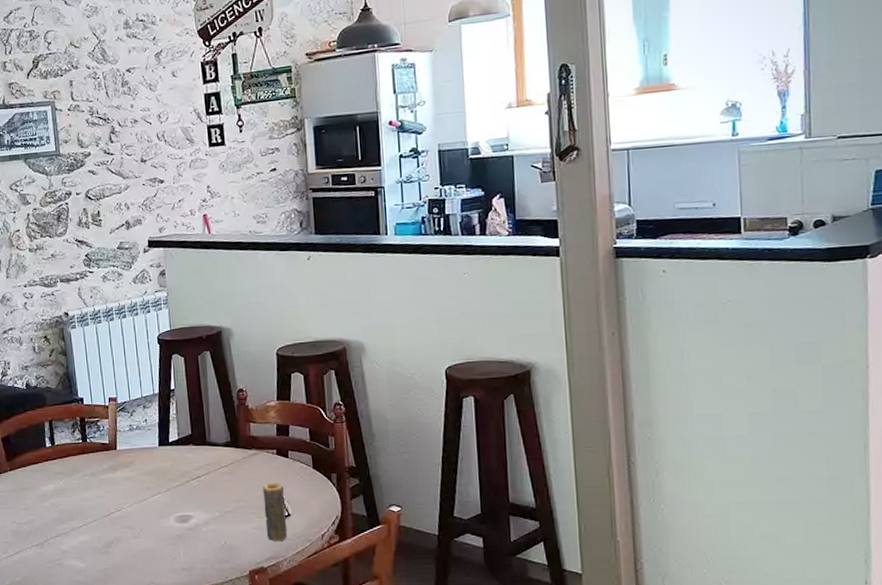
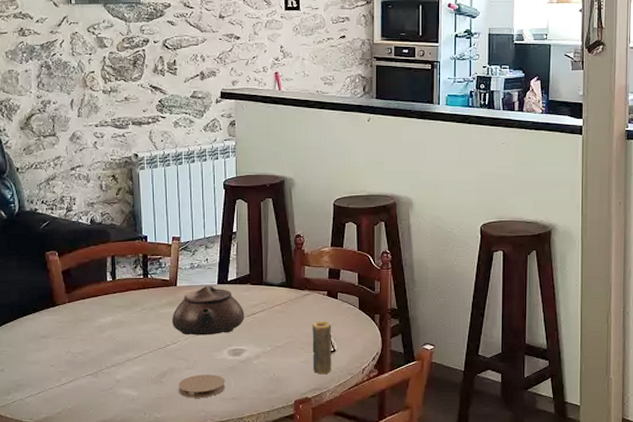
teapot: none [114,447,190,502] -> present [171,285,245,336]
coaster: none [125,543,175,569] -> present [178,374,226,398]

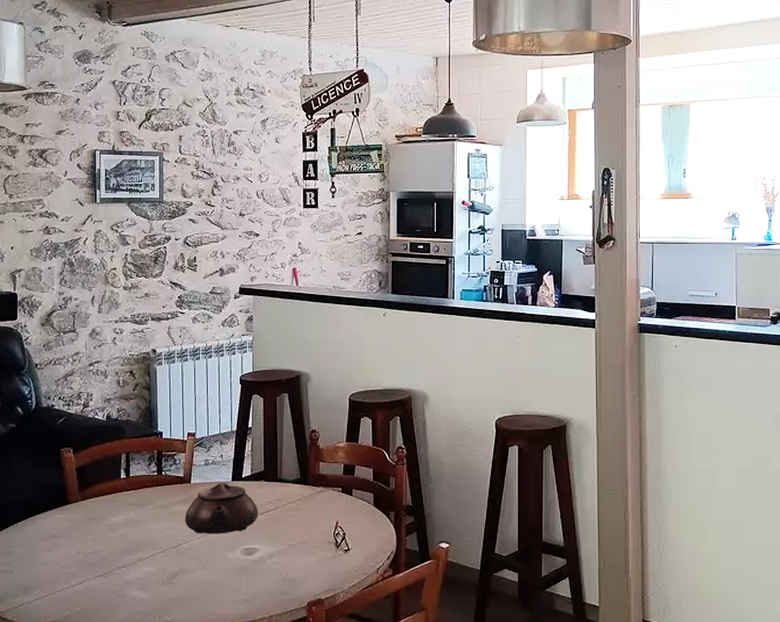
coaster: present [178,374,226,398] -> none [189,575,238,600]
candle: present [312,321,332,375] -> none [326,519,346,575]

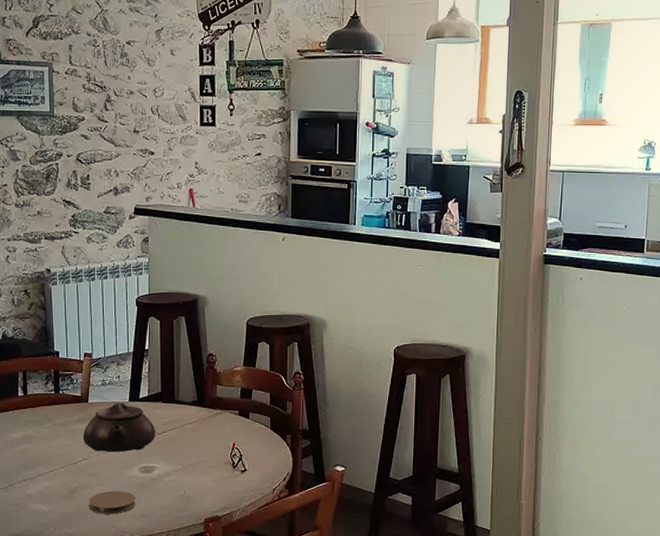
coaster: none [189,575,238,600] -> present [89,491,136,514]

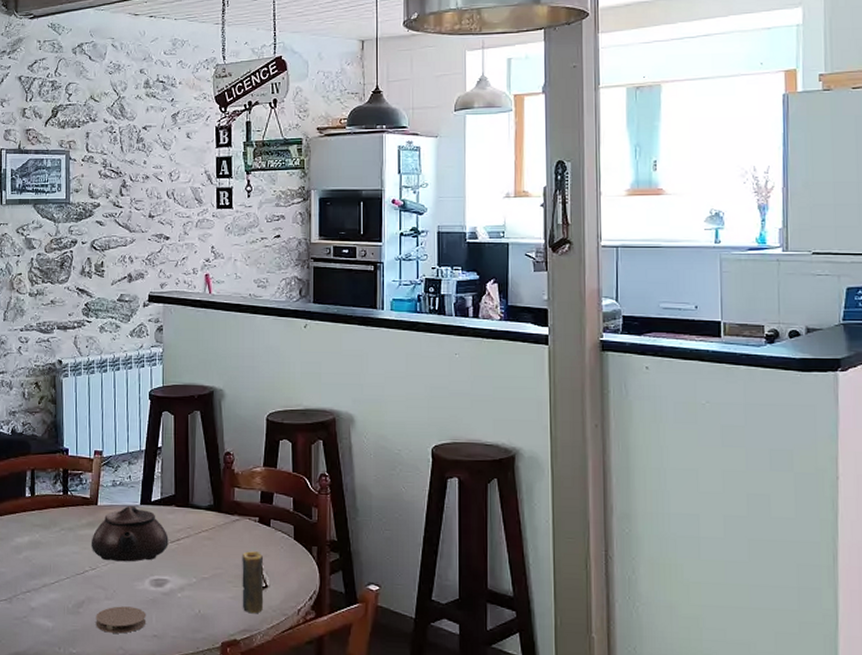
candle: none [223,440,243,494] -> present [242,551,264,614]

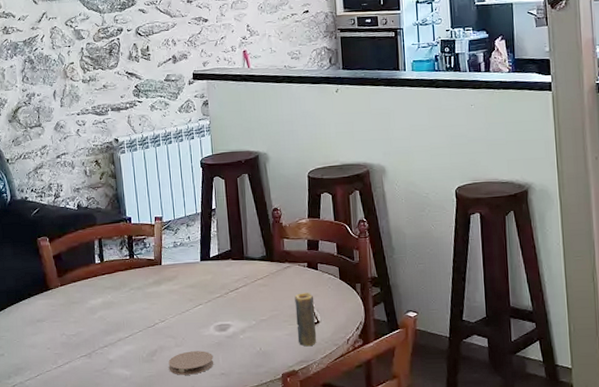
teapot: present [91,505,169,562] -> none [158,262,229,313]

